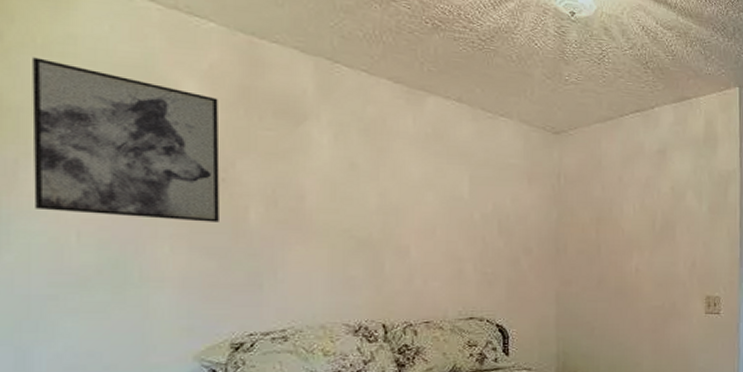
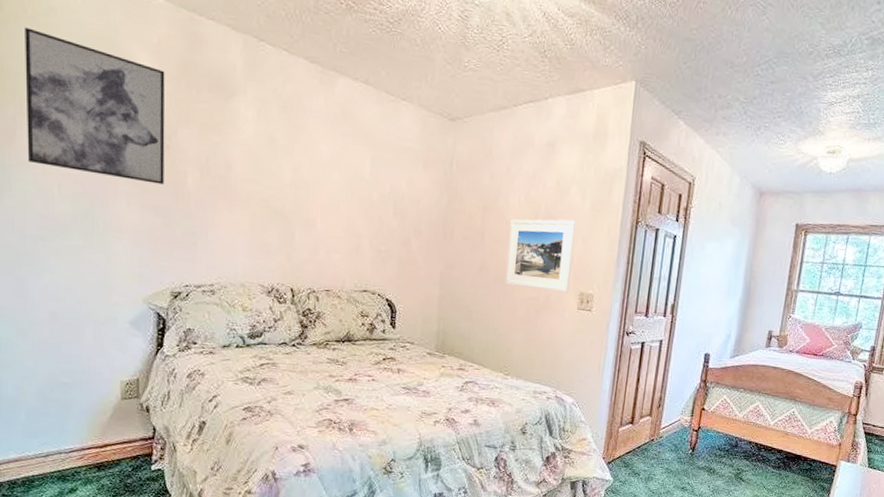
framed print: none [627,224,695,298] -> present [505,219,576,293]

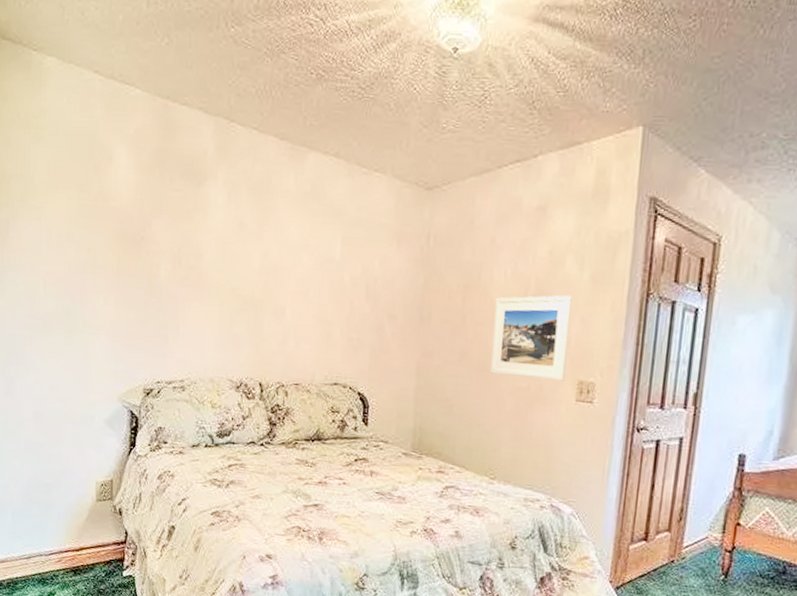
wall art: present [25,27,165,185] -> none [17,131,141,278]

